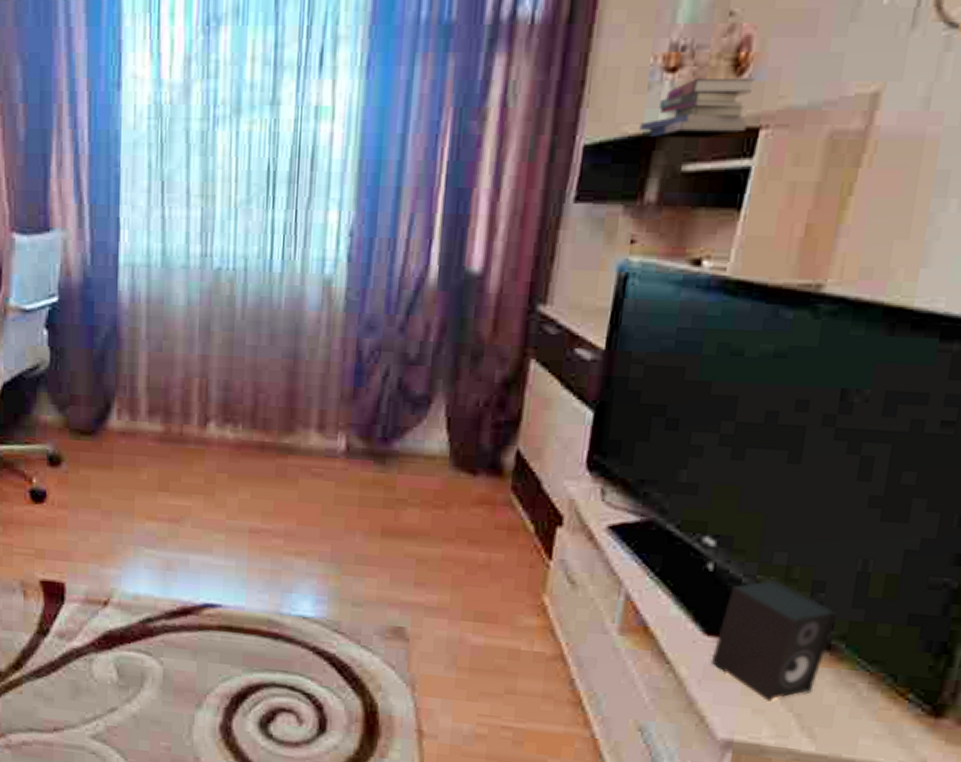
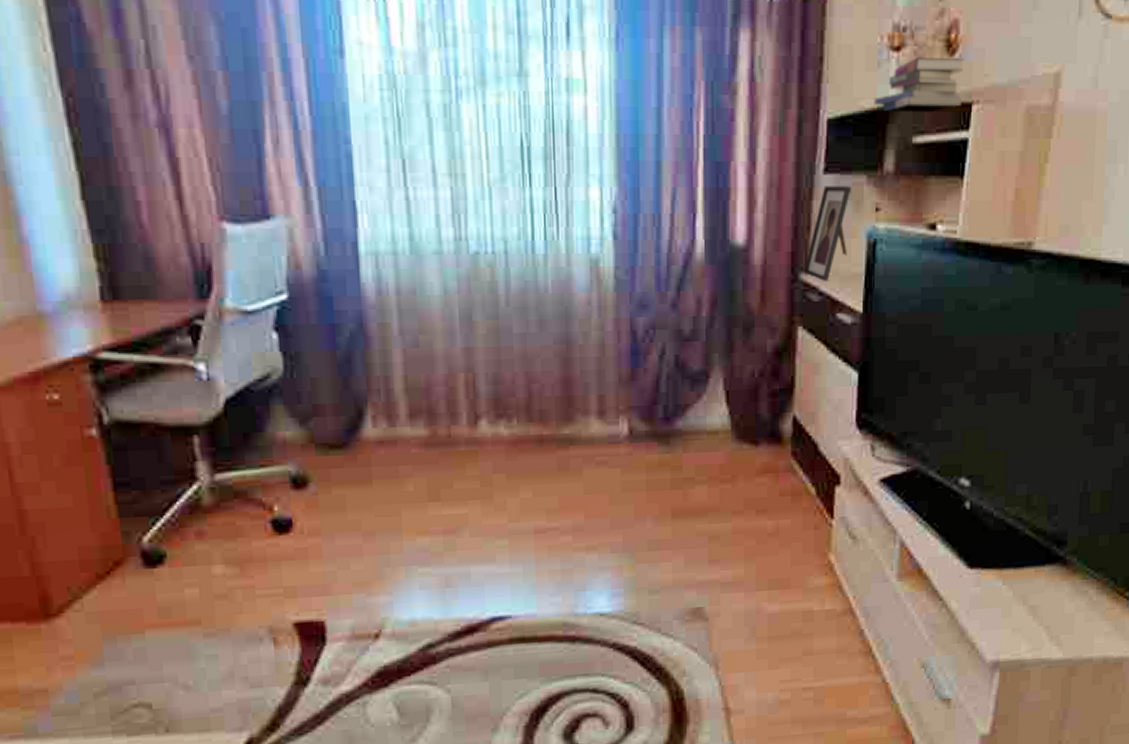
picture frame: none [542,215,605,316] -> present [803,186,852,283]
speaker: present [710,579,838,702] -> none [975,509,1069,620]

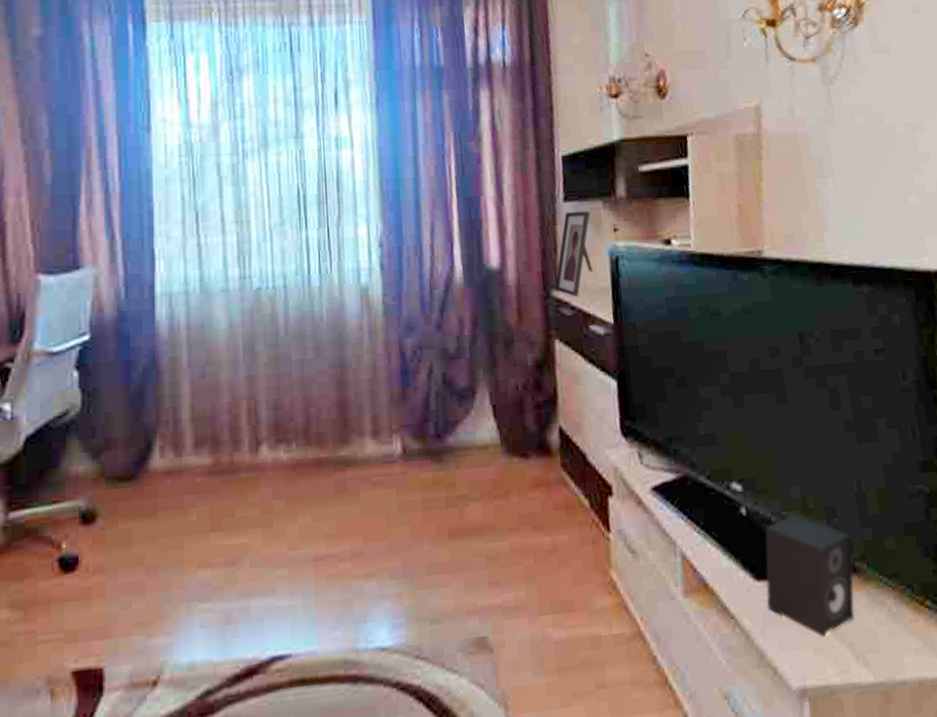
books: present [874,57,964,113] -> none [600,99,678,148]
speaker: none [975,509,1069,620] -> present [765,513,855,637]

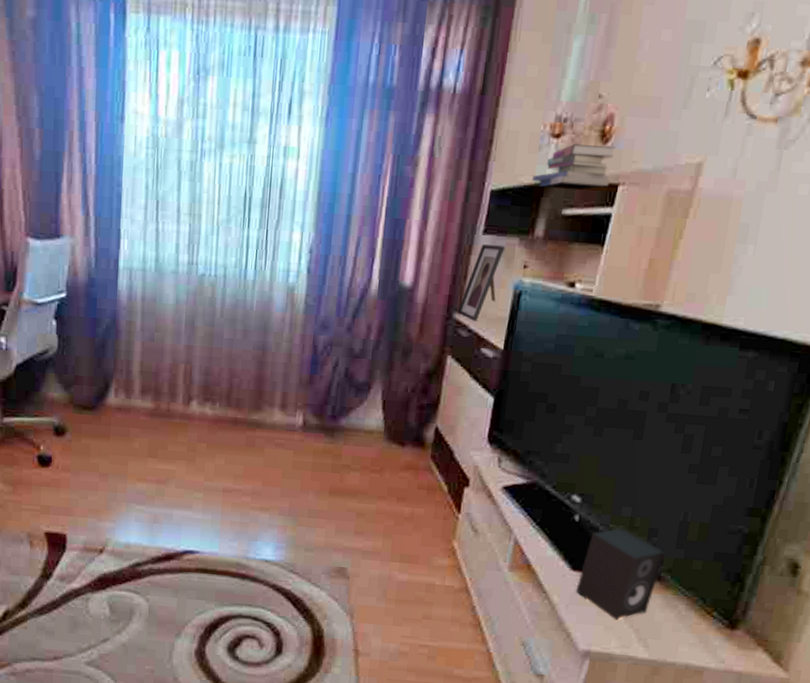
books: none [600,99,678,148] -> present [532,144,616,191]

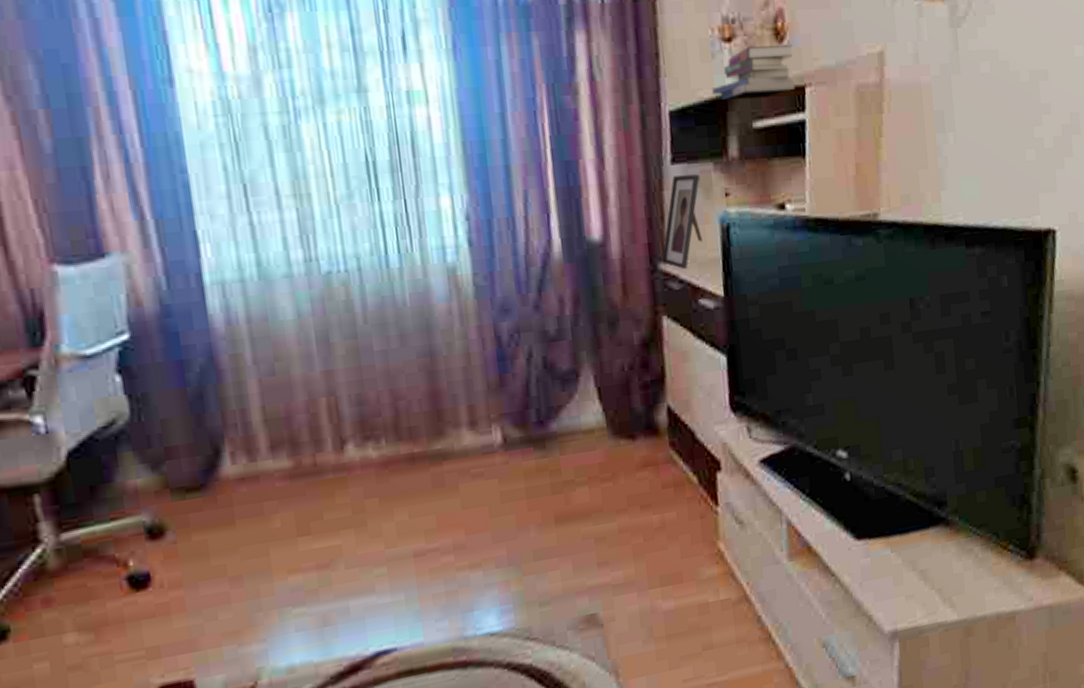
speaker: present [575,527,666,620] -> none [865,475,948,585]

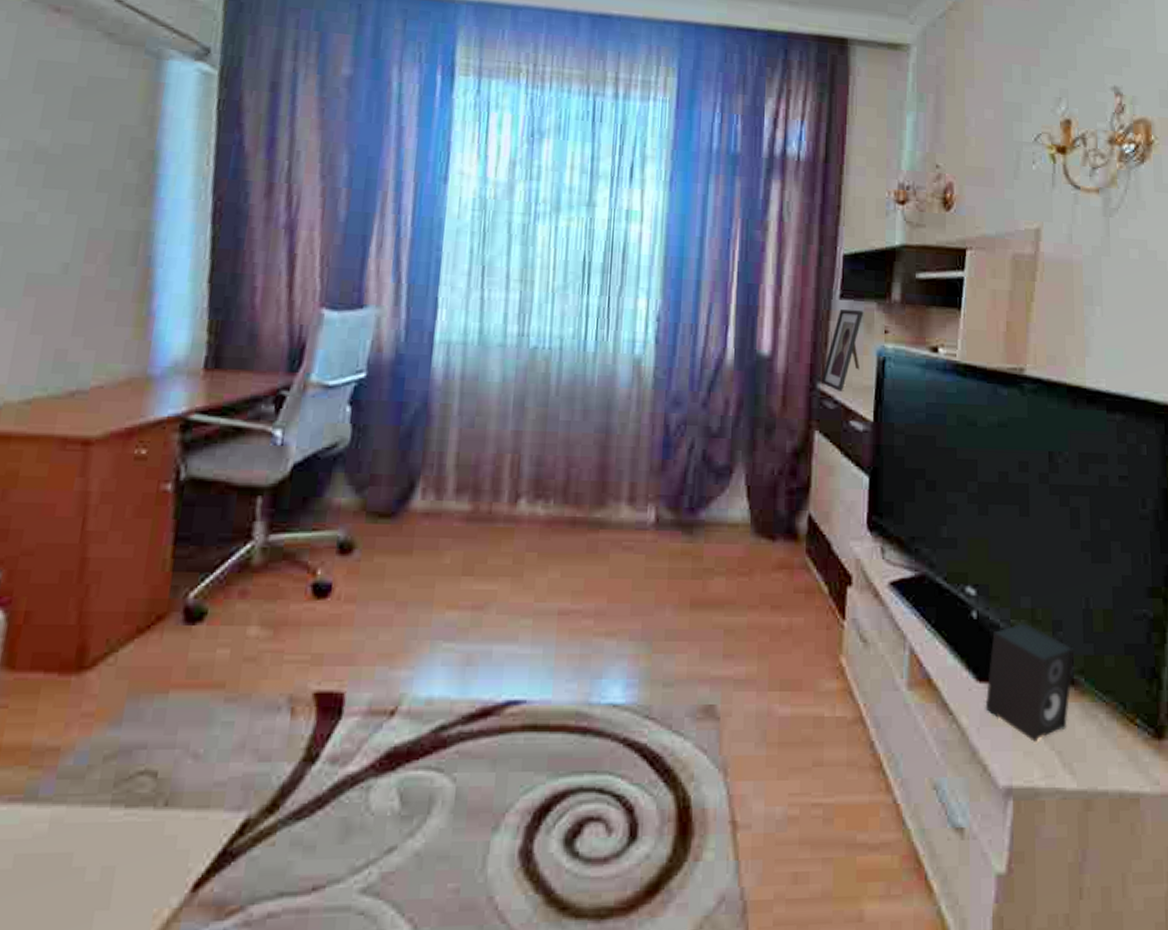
books: present [712,44,795,101] -> none [883,210,958,255]
speaker: none [865,475,948,585] -> present [985,623,1075,742]

